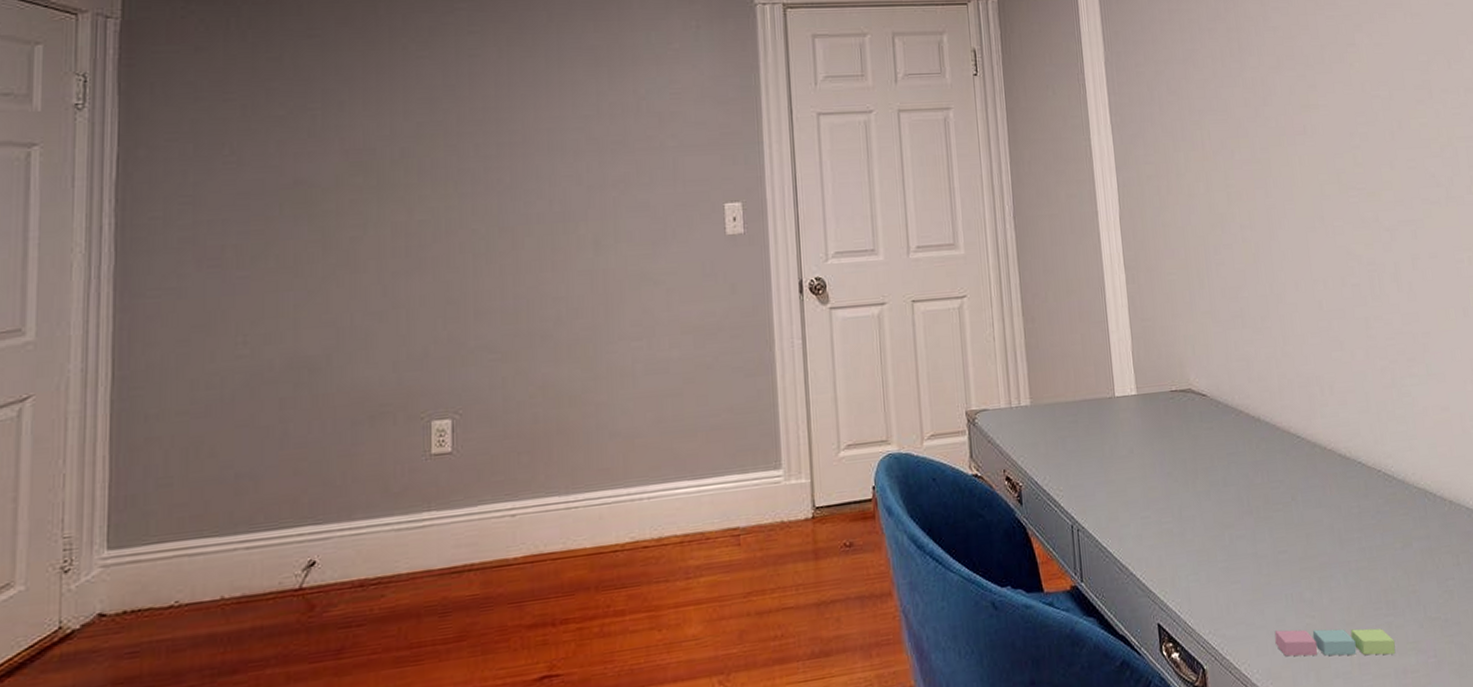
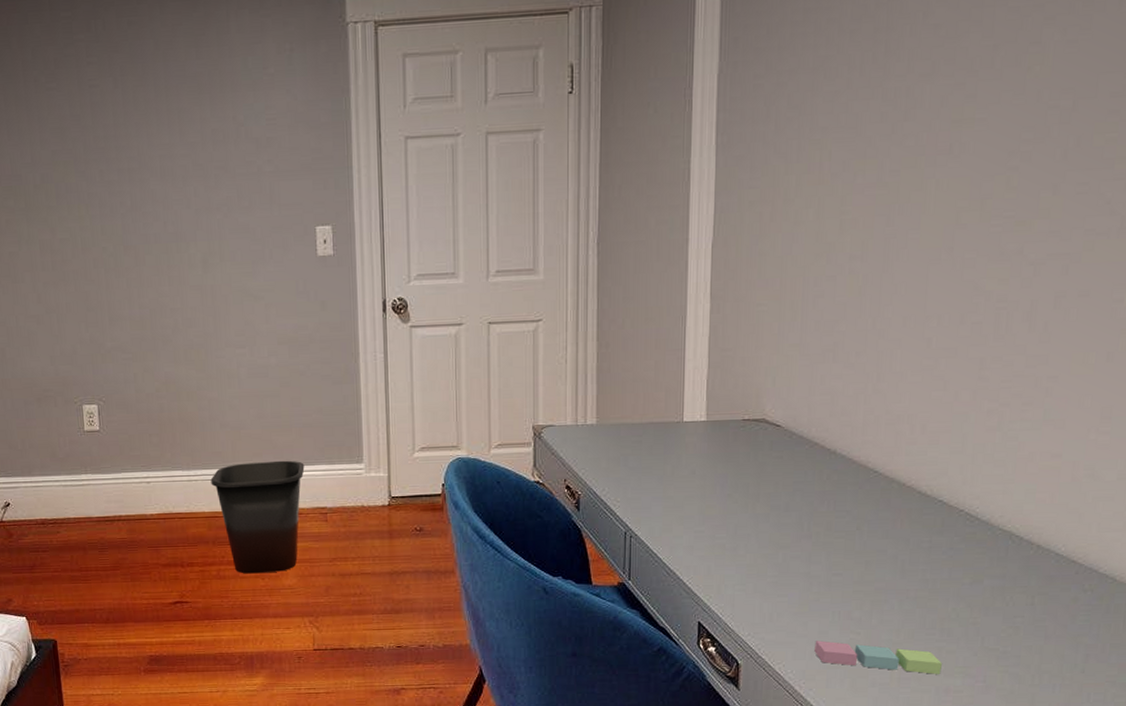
waste bin: none [595,472,713,626] -> present [210,460,305,574]

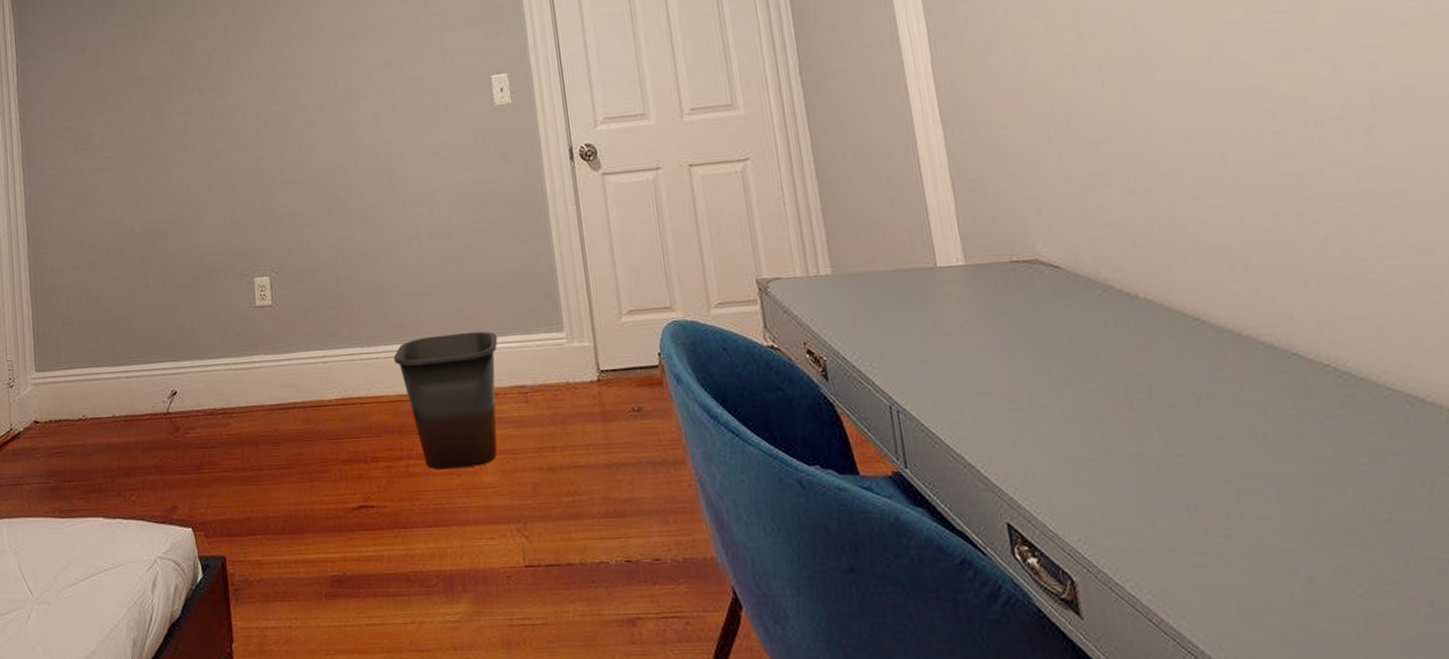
sticky notes: present [814,640,943,674] -> none [1172,547,1364,595]

